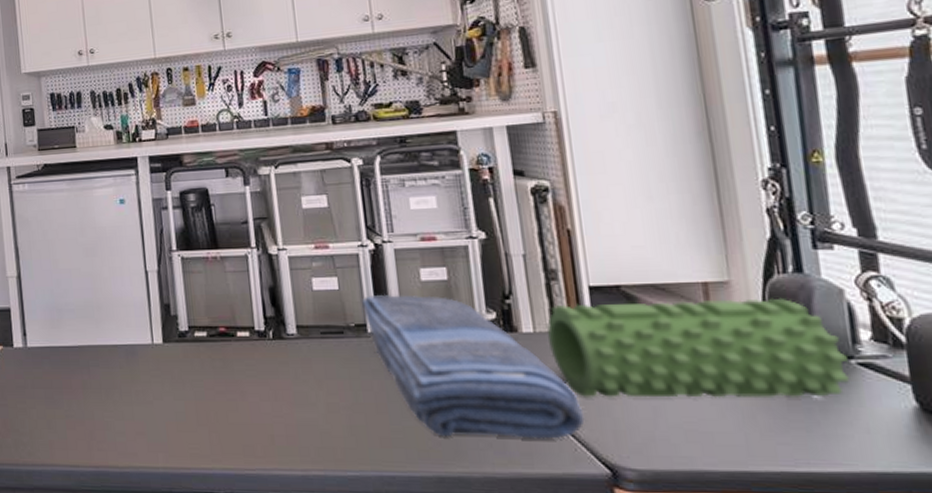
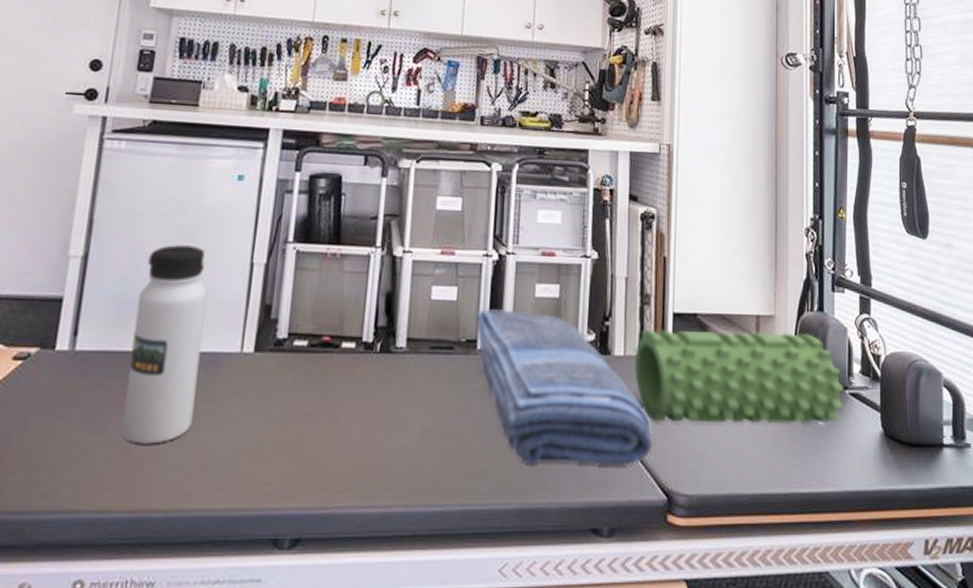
water bottle: none [63,261,125,417] -> present [121,245,208,444]

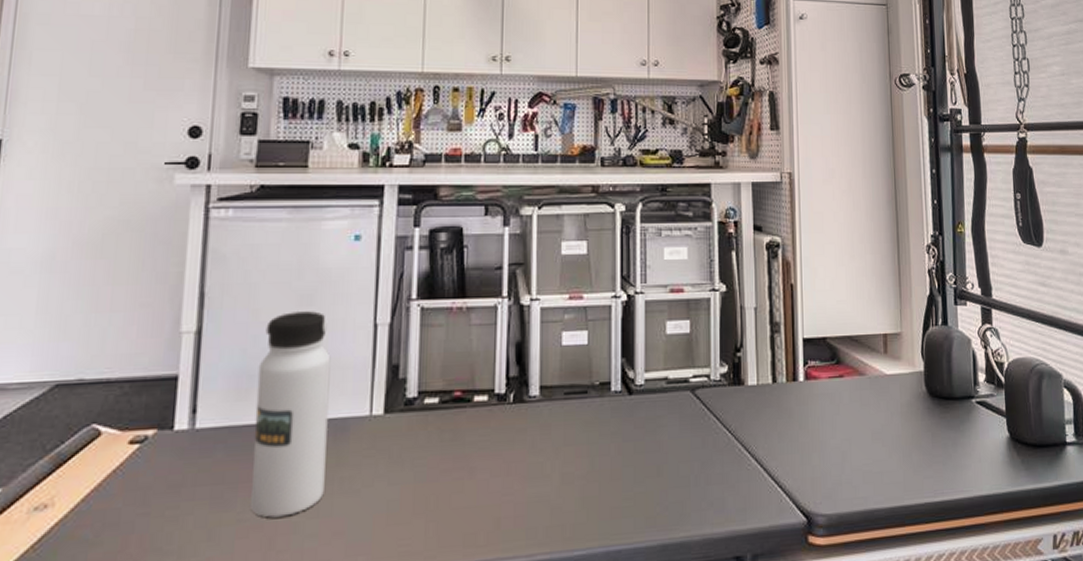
towel: present [475,308,653,465] -> none [608,348,790,500]
foam roller: present [634,328,844,424] -> none [767,347,972,447]

